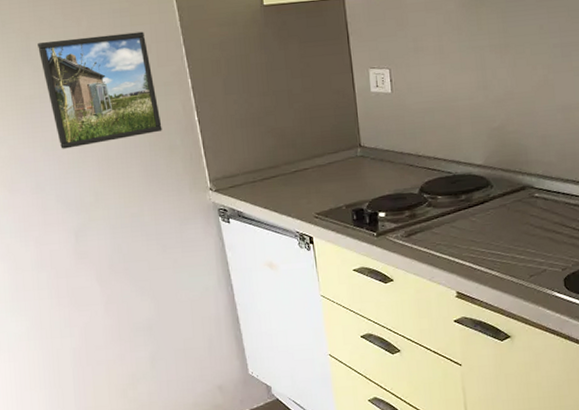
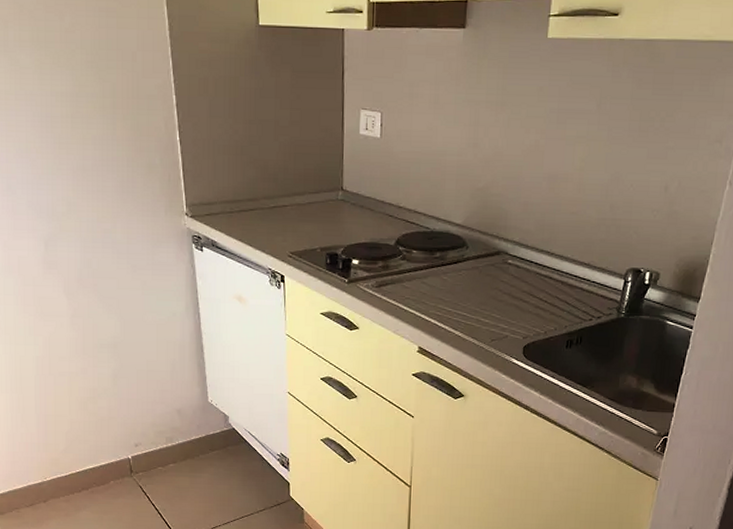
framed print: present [38,31,162,149] -> none [16,33,142,153]

